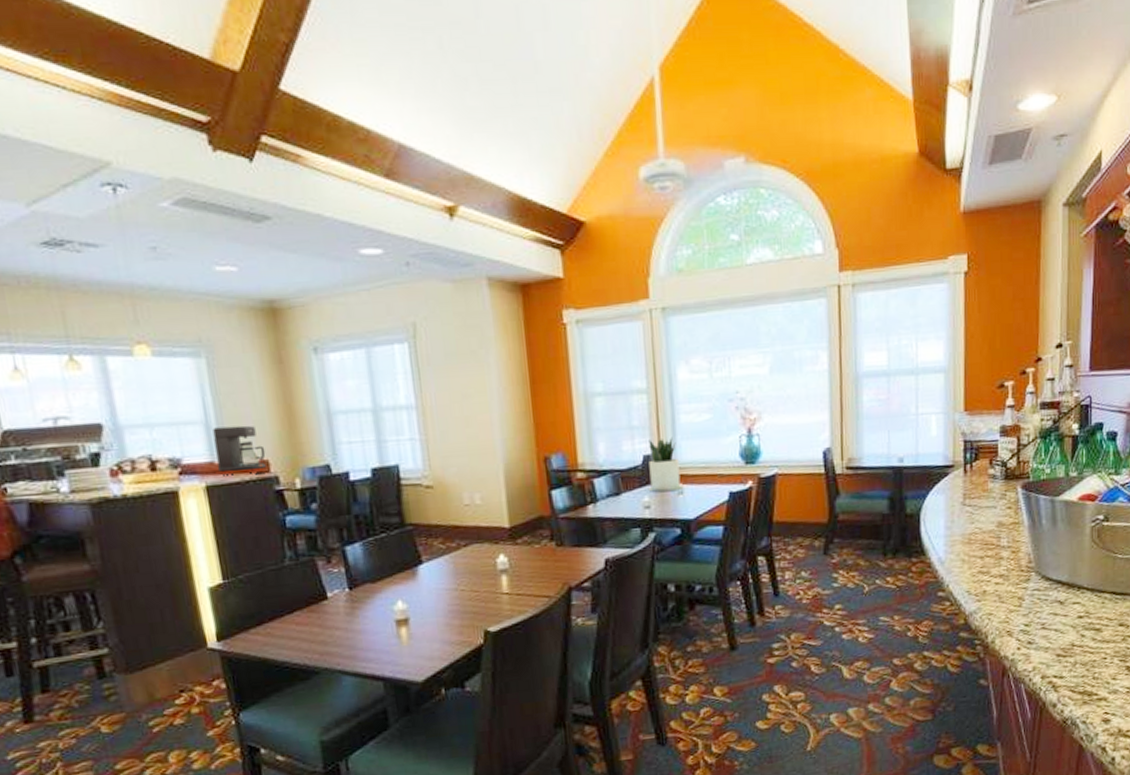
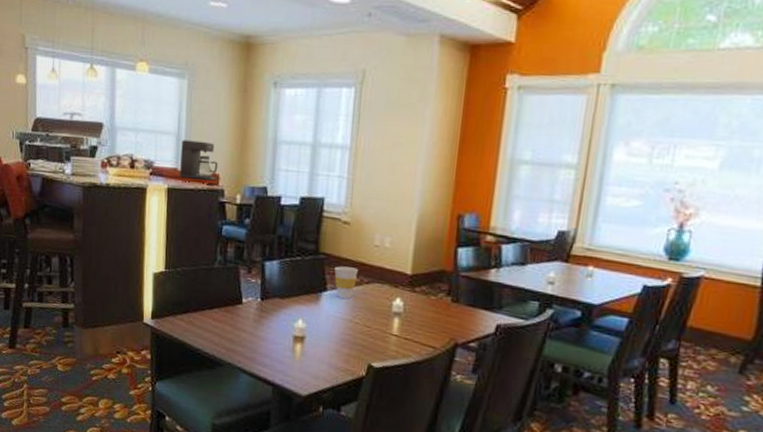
cup: none [426,532,453,569] -> present [334,266,359,300]
planter: present [648,436,684,493] -> none [555,216,596,274]

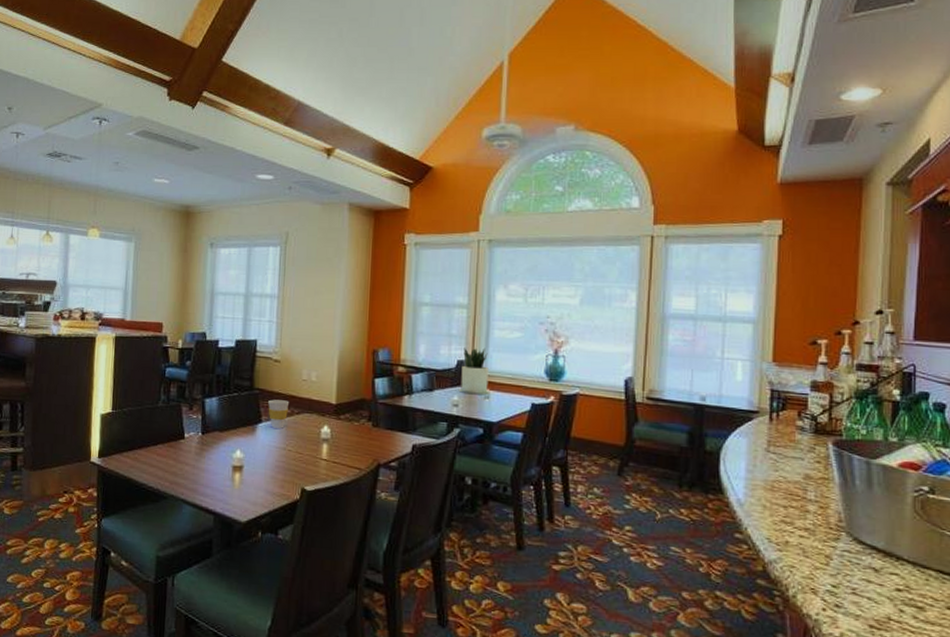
coffee maker: present [179,140,218,182] -> none [125,294,162,329]
planter: none [555,216,596,274] -> present [458,347,490,396]

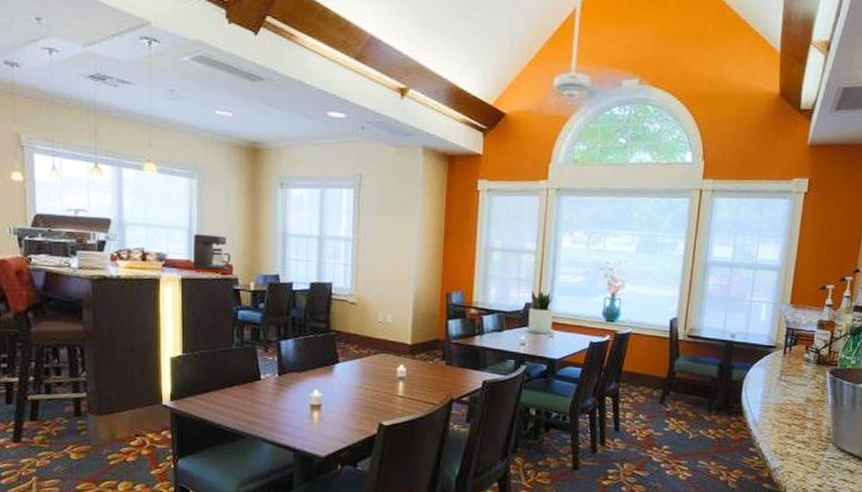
coffee maker: none [125,294,162,329] -> present [192,234,231,271]
cup: present [268,399,290,430] -> none [345,341,366,369]

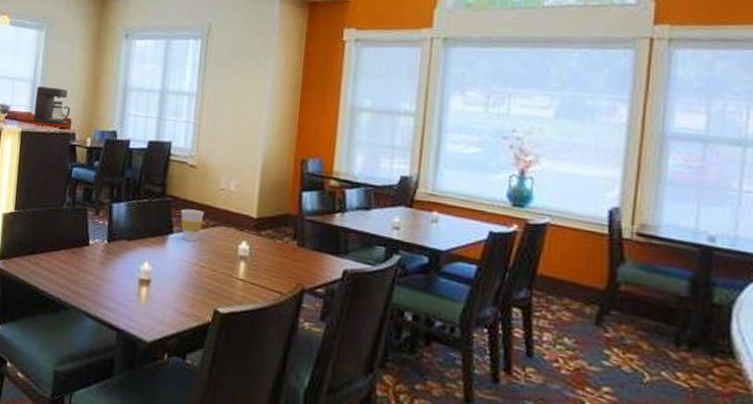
cup: none [345,341,366,369] -> present [180,208,205,243]
planter: present [525,291,554,335] -> none [400,162,439,219]

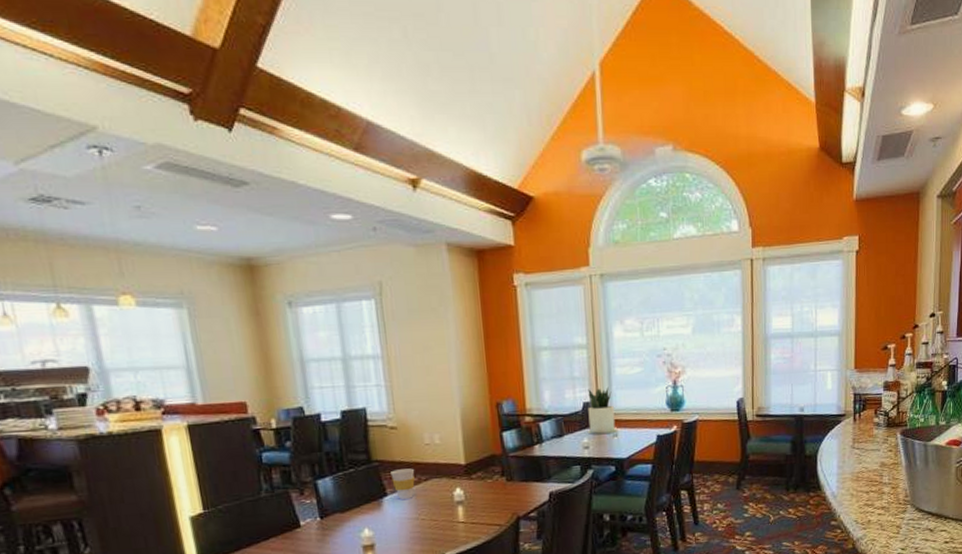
coffee maker: present [32,86,71,125] -> none [194,370,244,412]
planter: none [400,162,439,219] -> present [587,386,618,436]

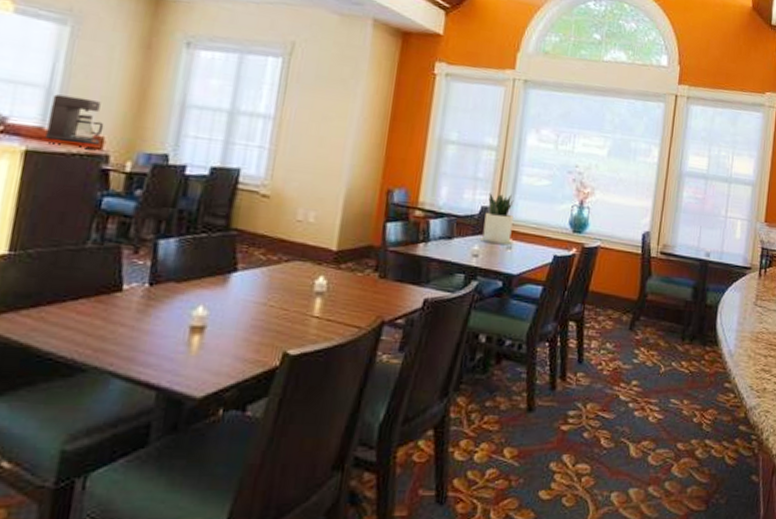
coffee maker: none [194,370,244,412] -> present [44,94,105,145]
cup: present [391,468,415,501] -> none [247,243,277,281]

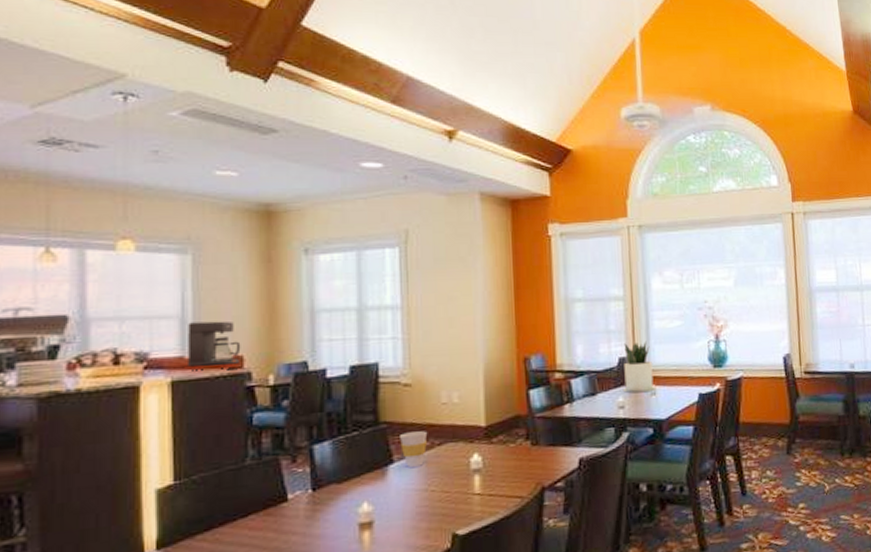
cup: none [247,243,277,281] -> present [400,431,428,469]

